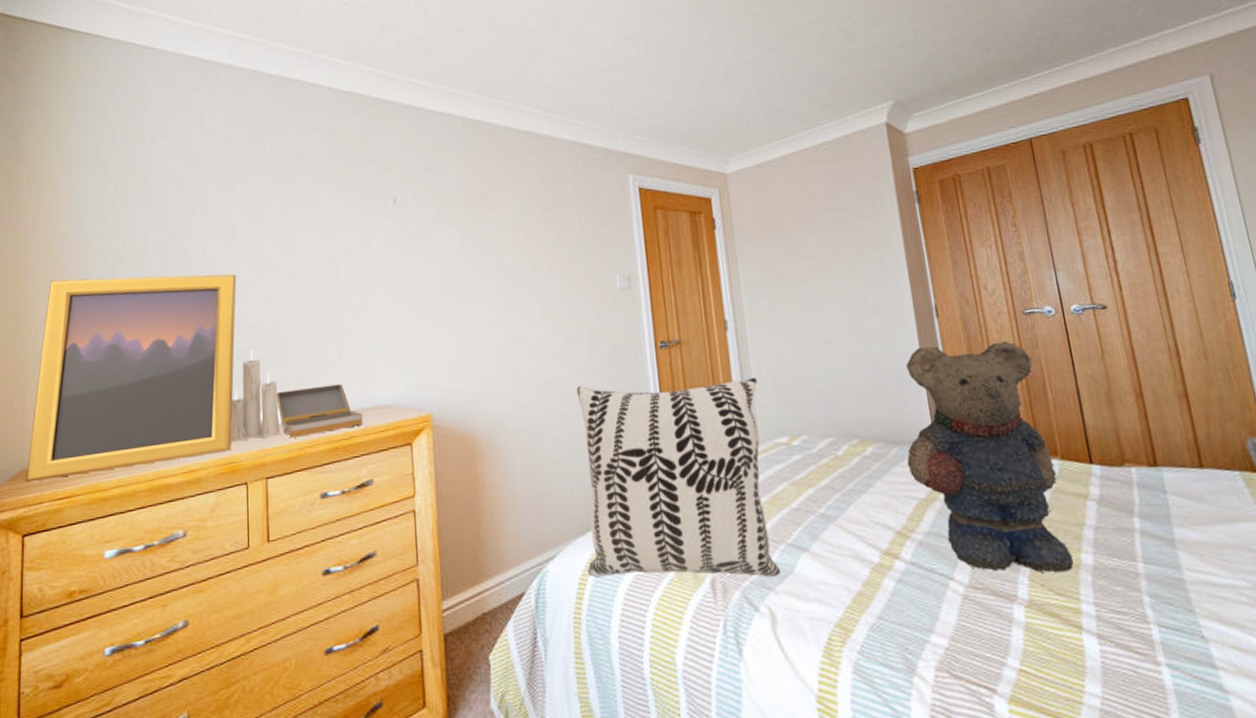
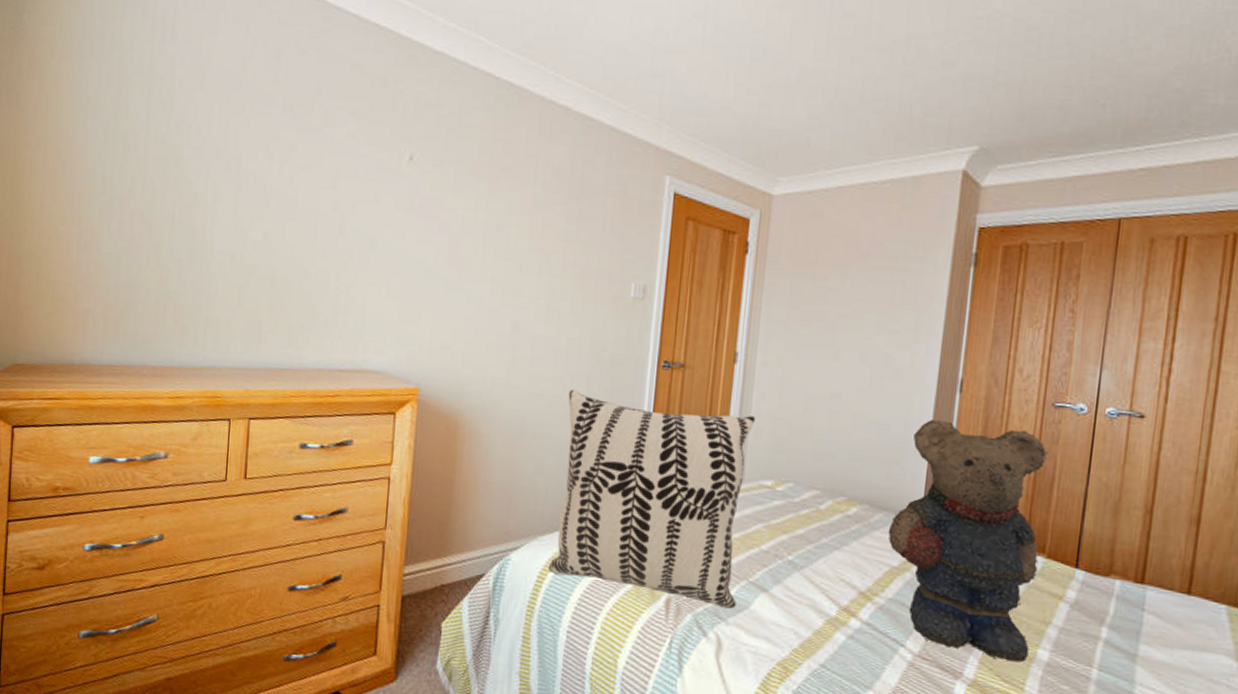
picture frame: present [25,274,236,483] -> none [17,177,237,385]
candle: present [230,350,280,442] -> none [217,289,269,380]
jewelry box: present [276,384,363,438] -> none [266,336,350,386]

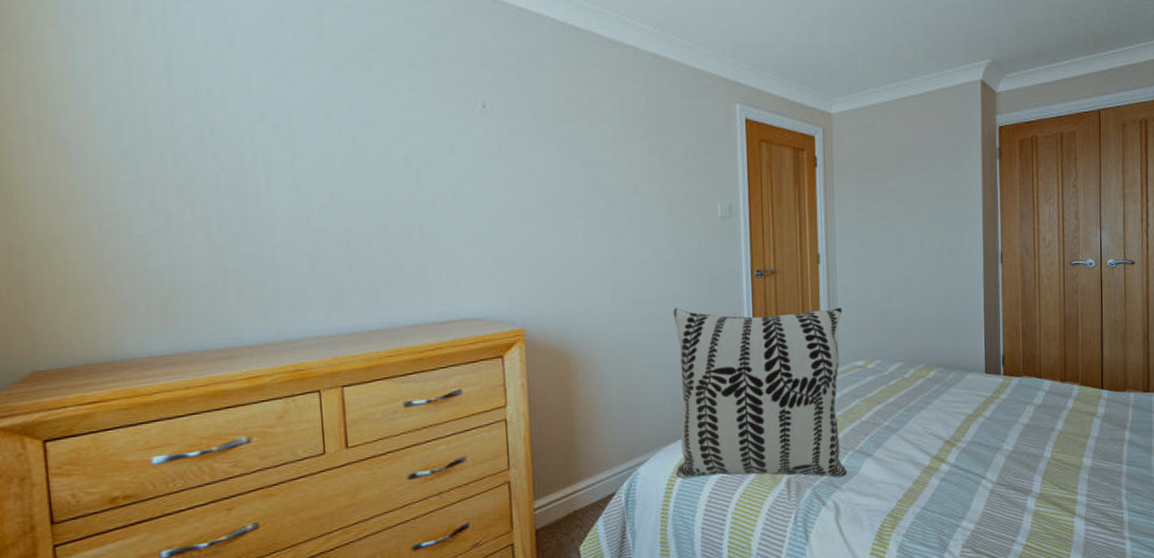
teddy bear: present [888,420,1048,663] -> none [961,287,1079,473]

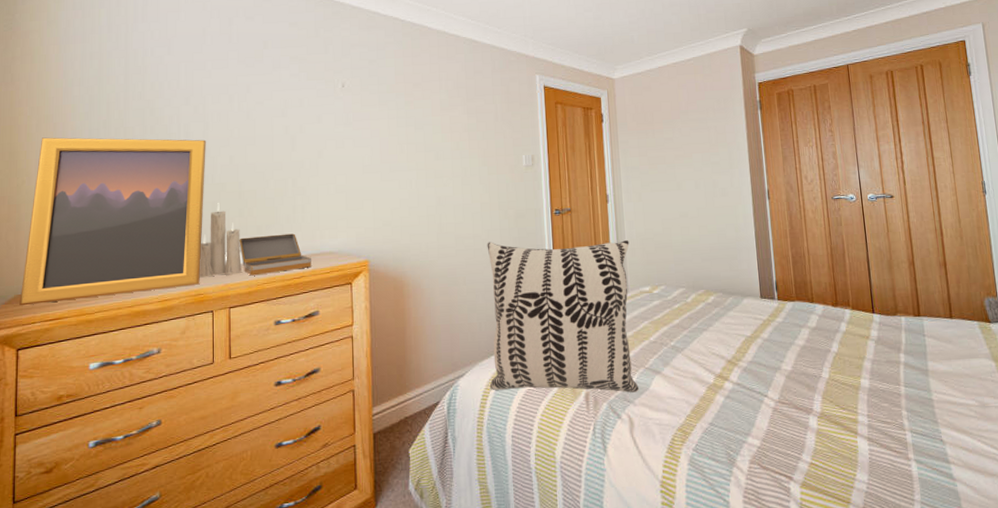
picture frame: none [39,159,300,386] -> present [19,137,206,306]
candle: none [296,254,356,349] -> present [199,203,242,278]
jewelry box: none [350,295,450,347] -> present [239,233,311,276]

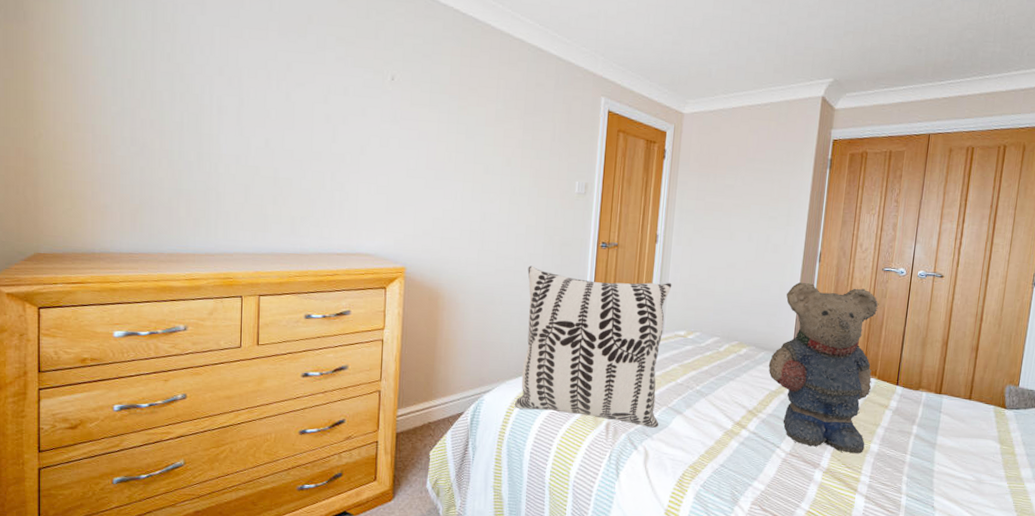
picture frame: present [19,137,206,306] -> none [40,89,240,268]
candle: present [199,203,242,278] -> none [228,187,273,263]
jewelry box: present [239,233,311,276] -> none [271,226,346,267]
teddy bear: none [739,219,857,393] -> present [768,282,879,454]

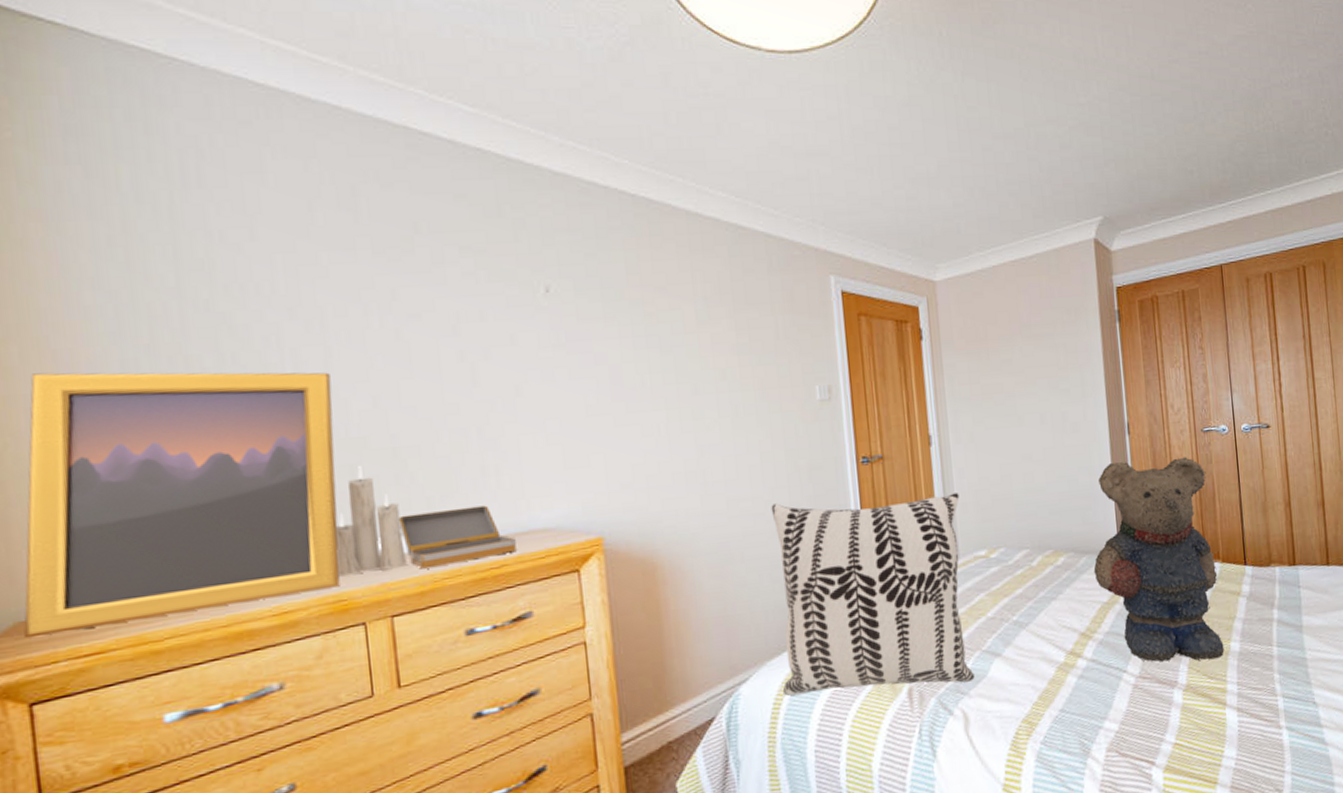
picture frame: none [40,89,240,268] -> present [24,372,340,639]
candle: none [228,187,273,263] -> present [335,466,407,577]
jewelry box: none [271,226,346,267] -> present [398,505,516,569]

